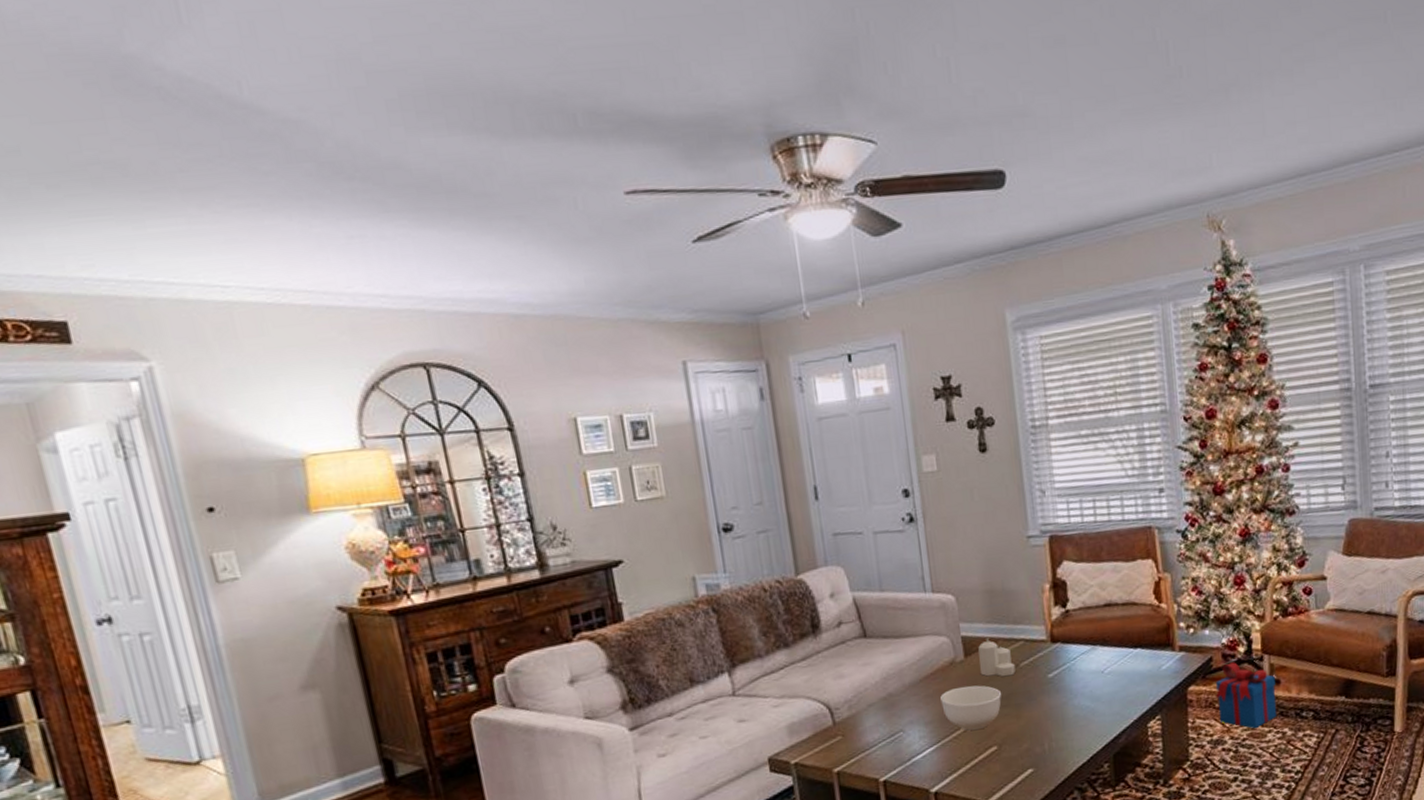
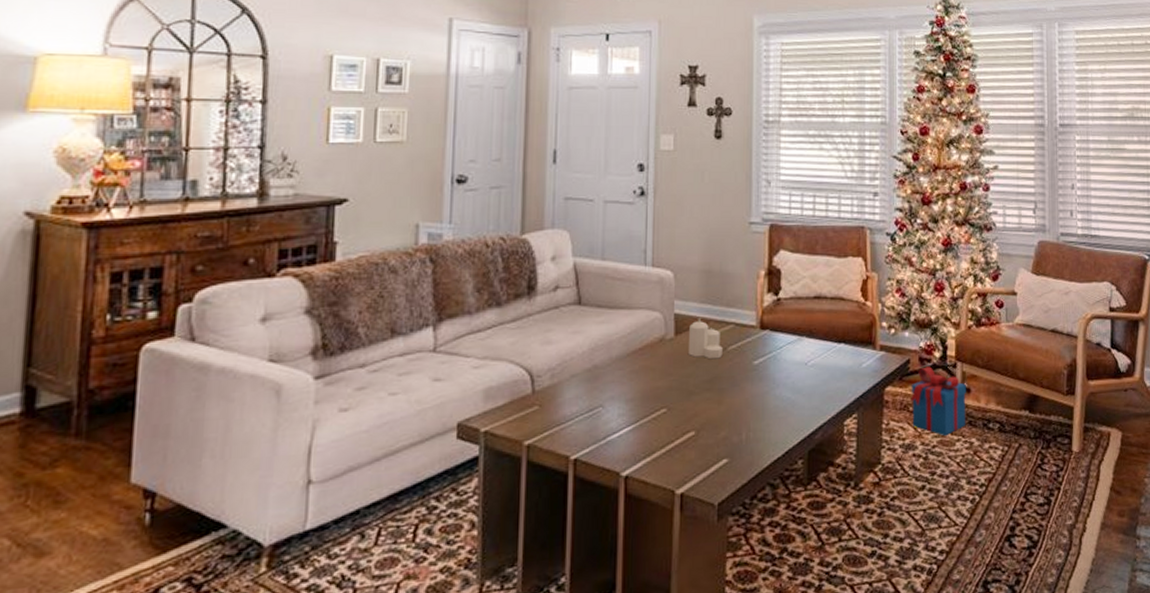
bowl: present [940,685,1002,731] -> none [645,364,707,413]

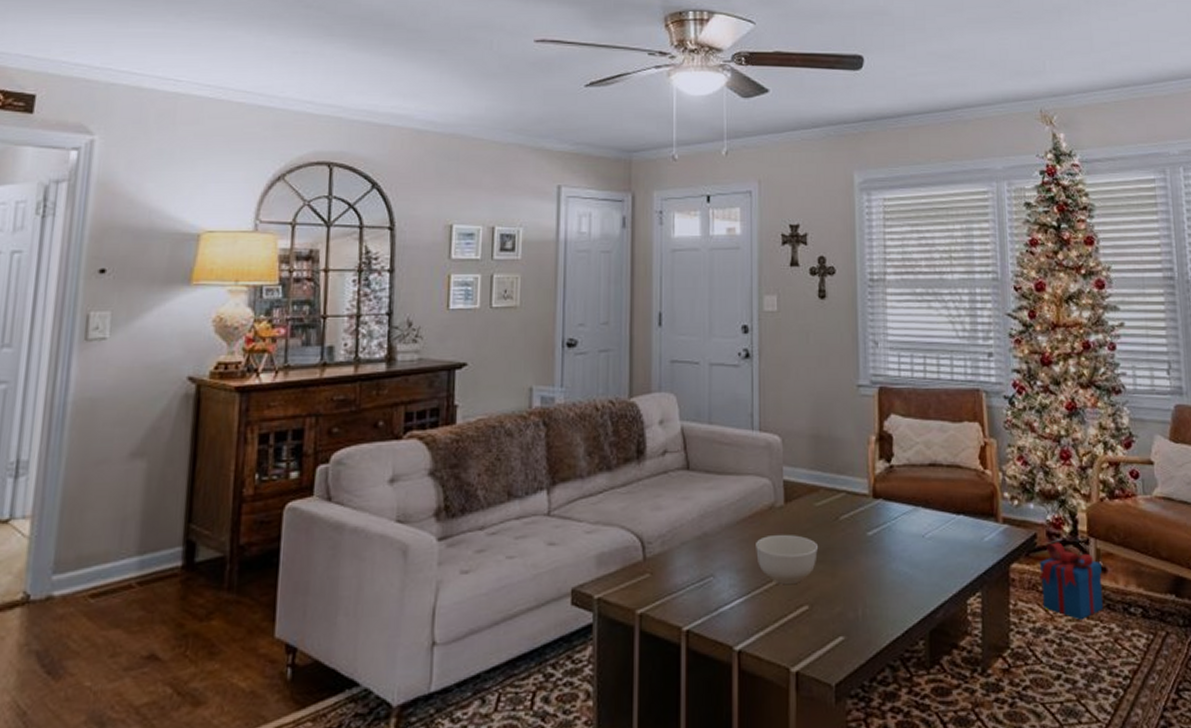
bowl: none [645,364,707,413] -> present [756,534,819,585]
candle: present [687,318,723,360] -> none [798,485,835,529]

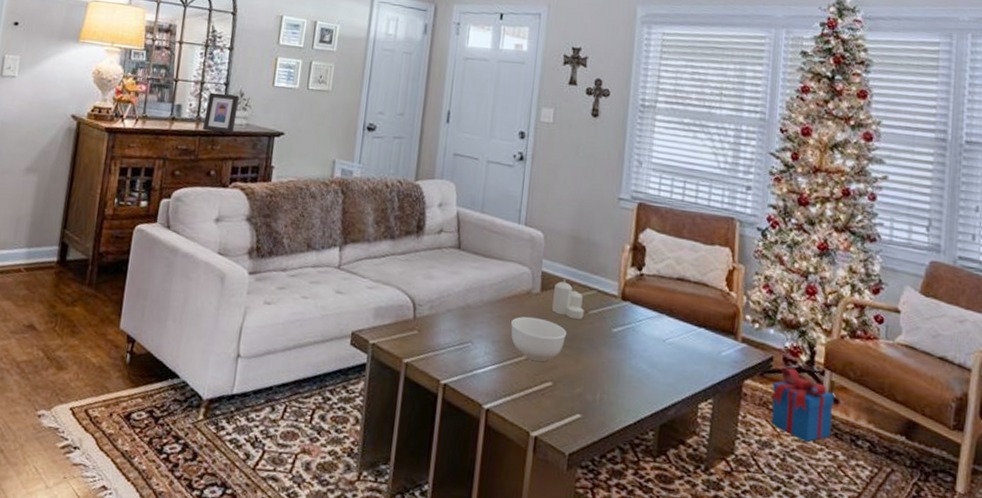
picture frame: none [364,326,407,373] -> present [203,92,239,134]
candle: none [798,485,835,529] -> present [551,279,584,320]

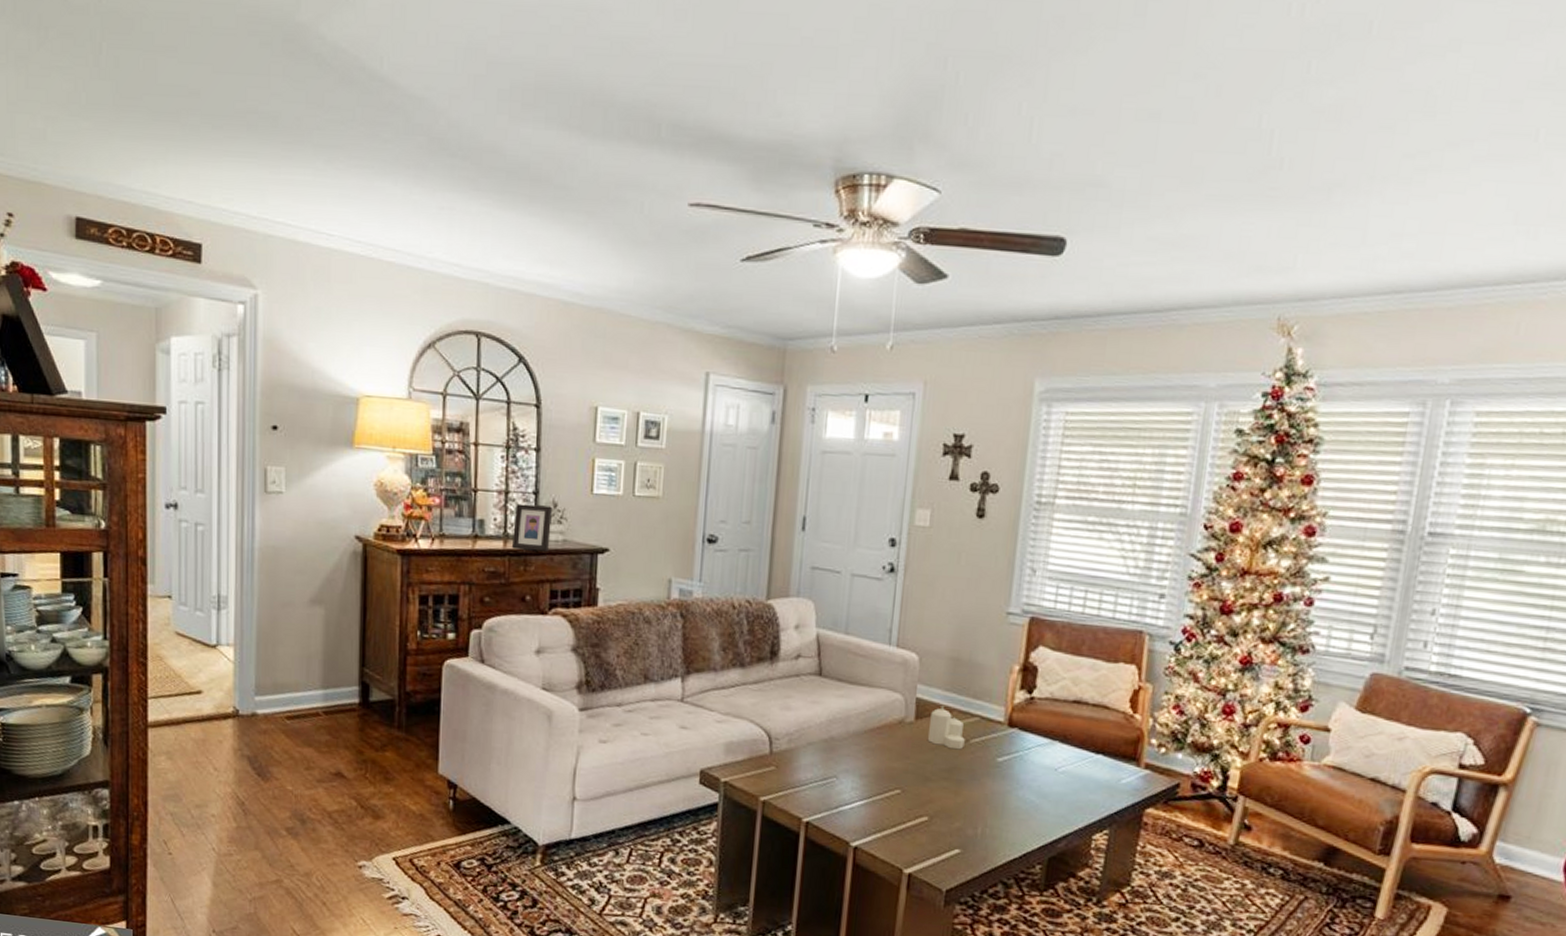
bowl: present [510,316,567,362] -> none [880,747,945,796]
gift box: present [770,368,834,443] -> none [1173,794,1247,872]

